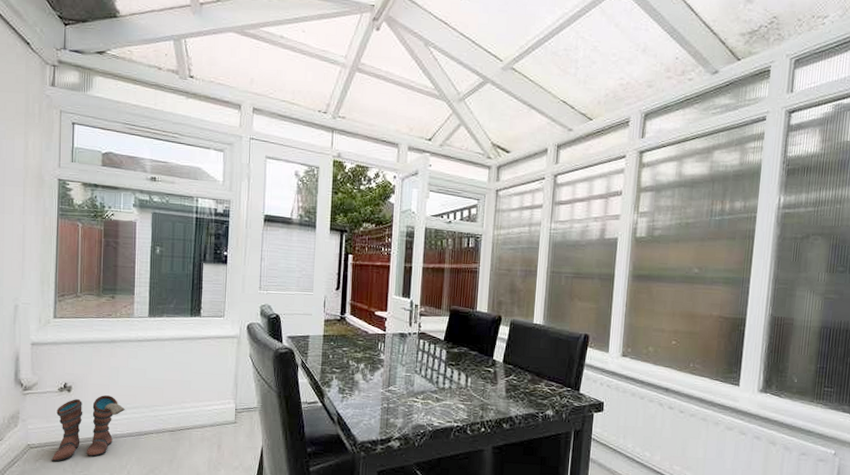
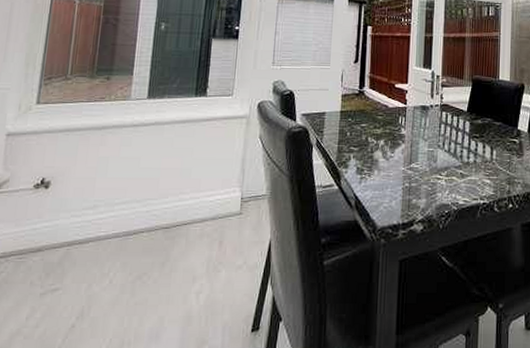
boots: present [51,395,126,462] -> none [16,190,113,274]

